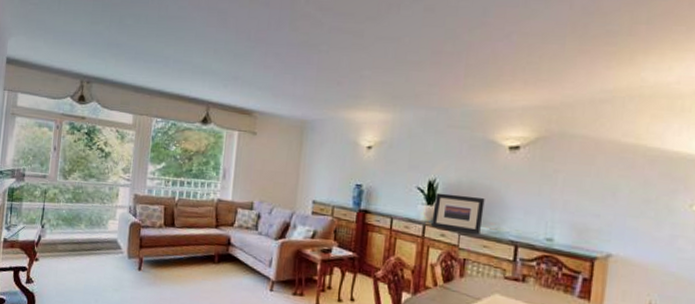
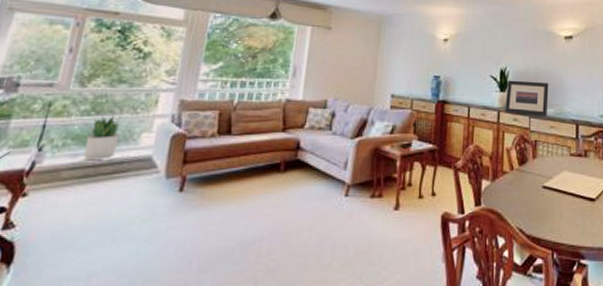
planter: none [71,203,94,239] -> present [84,115,122,161]

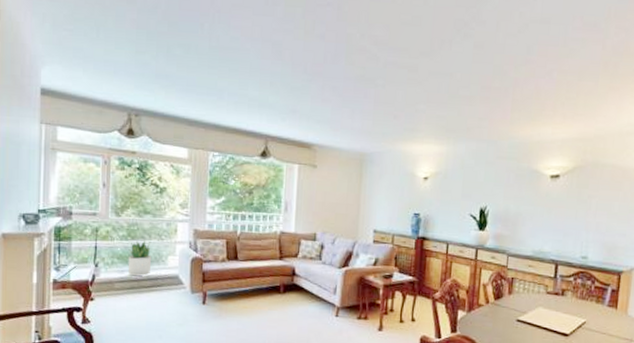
picture frame: present [505,80,549,116] -> none [483,219,530,255]

